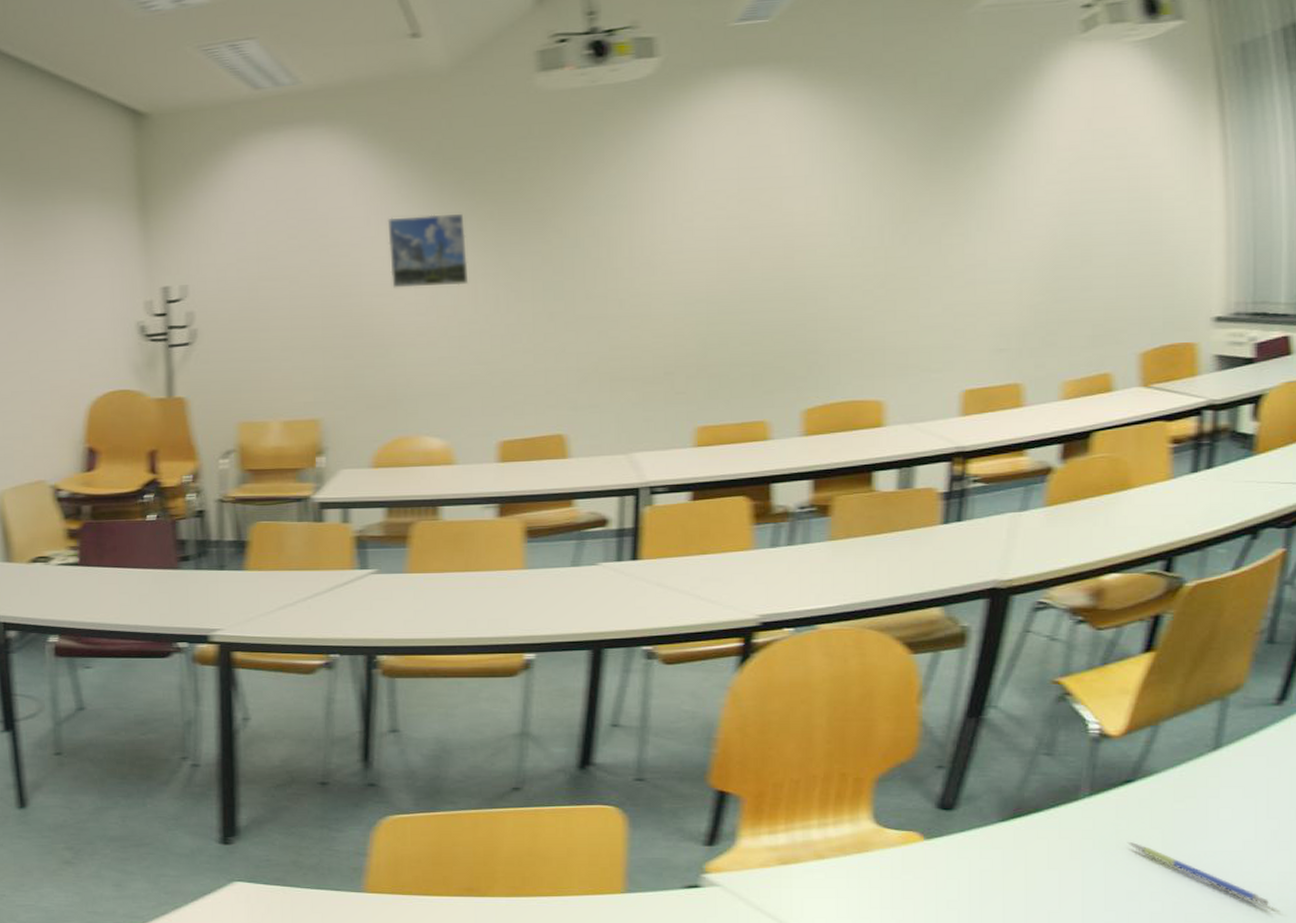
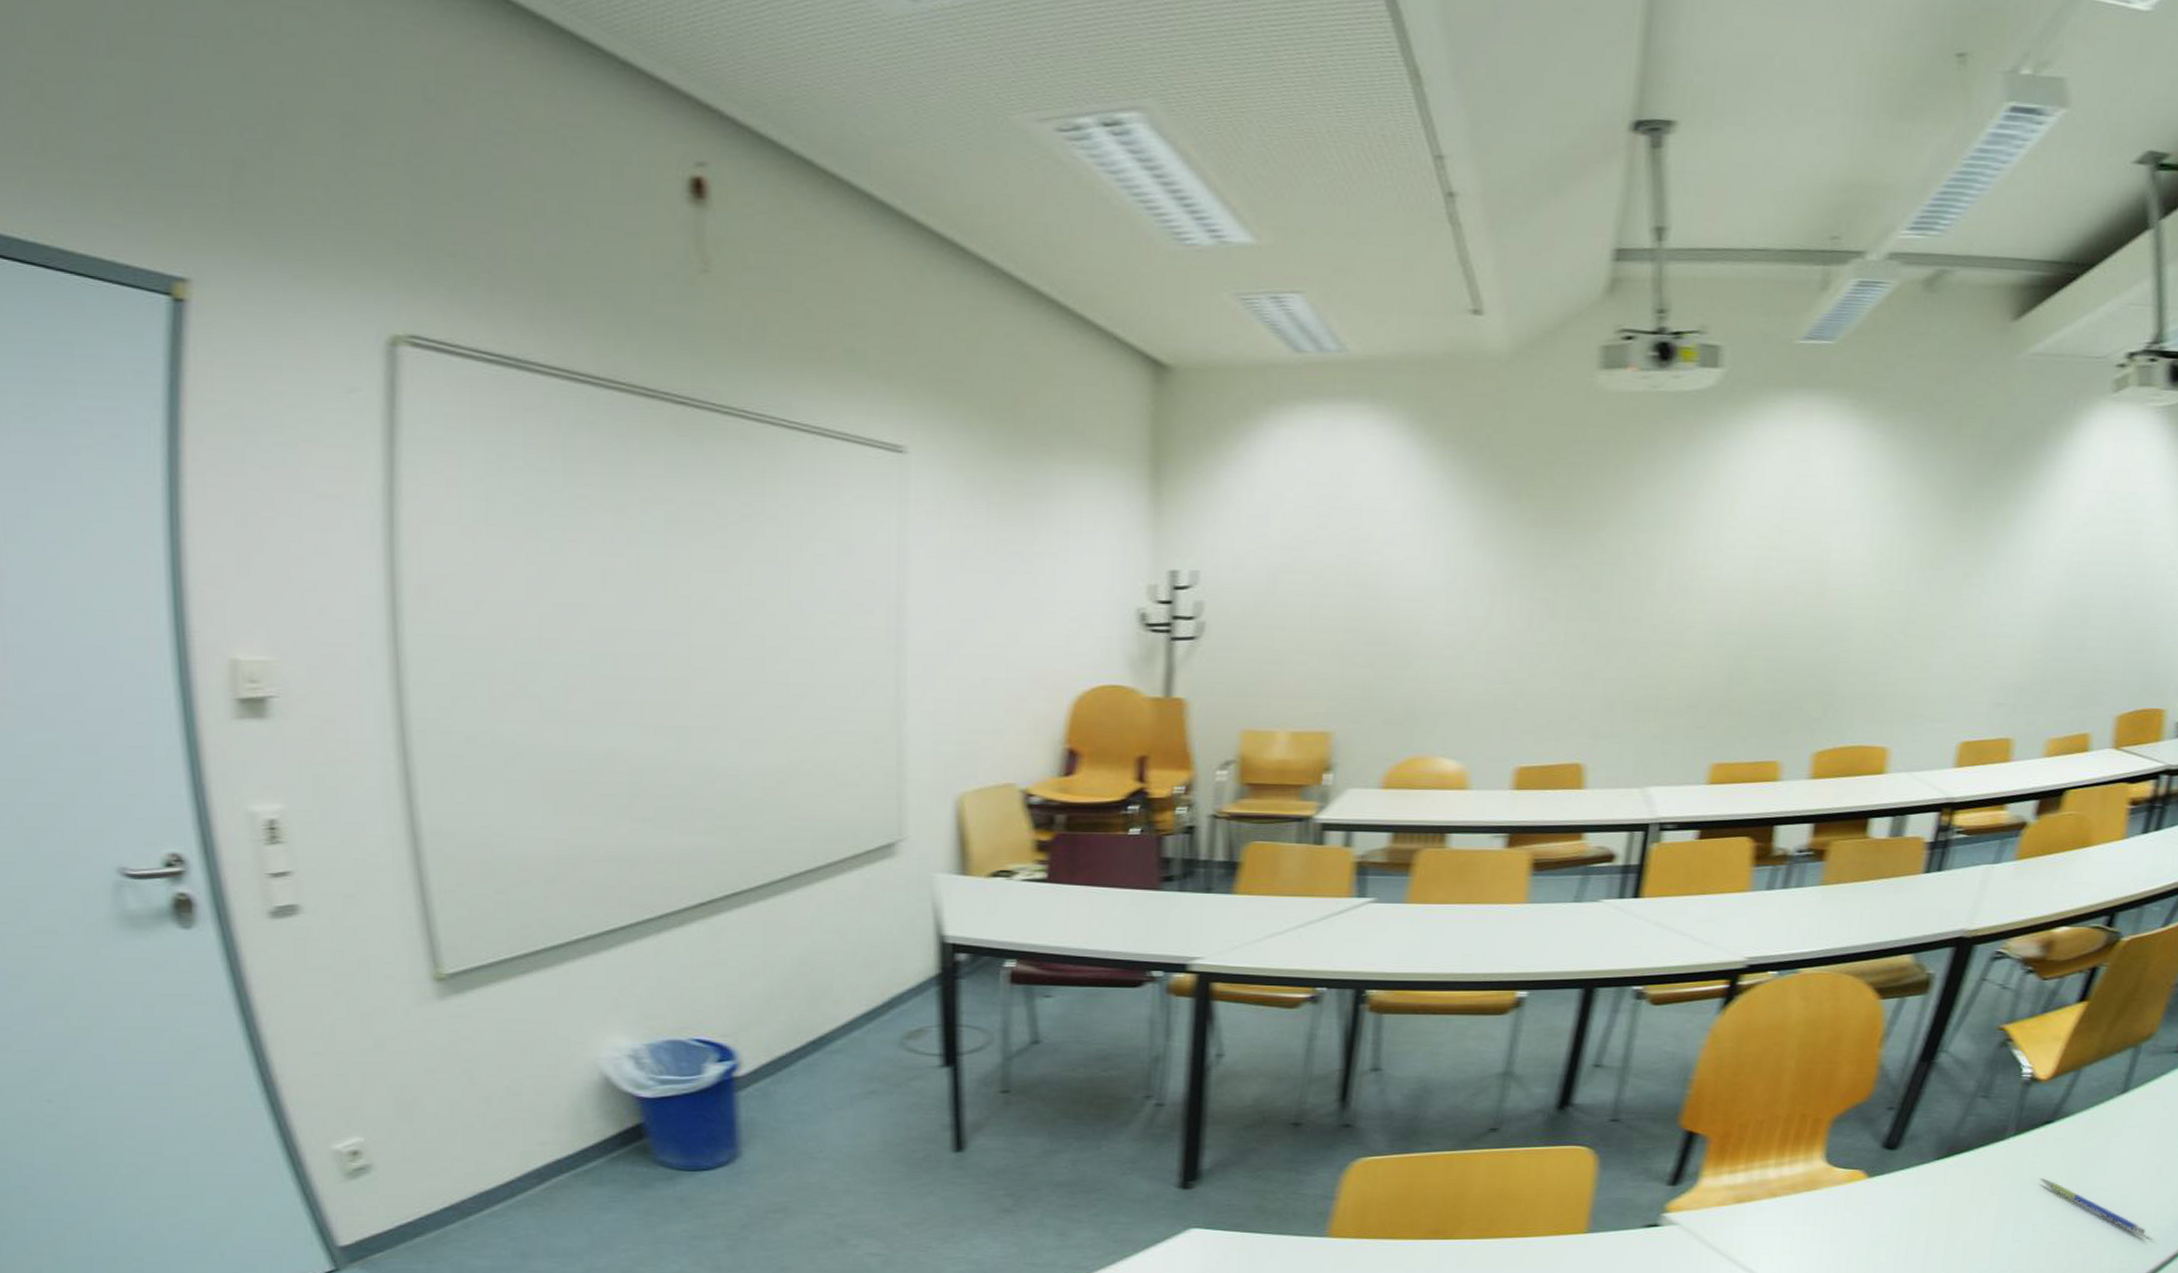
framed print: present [387,213,469,288] -> none [1423,514,1506,596]

